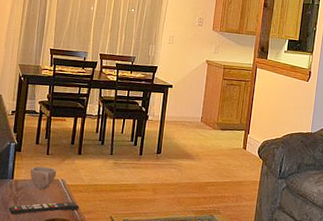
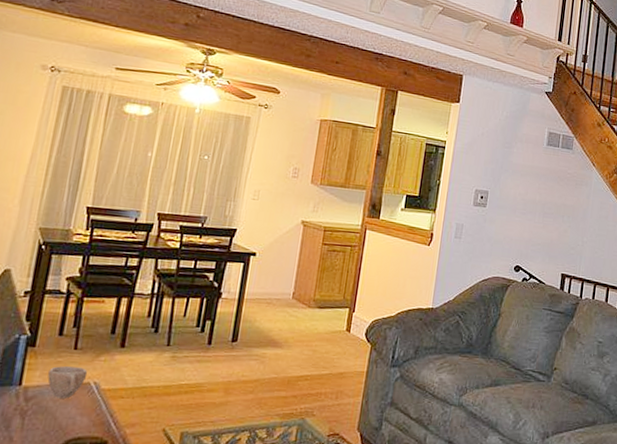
remote control: present [8,202,79,215] -> none [11,412,119,436]

